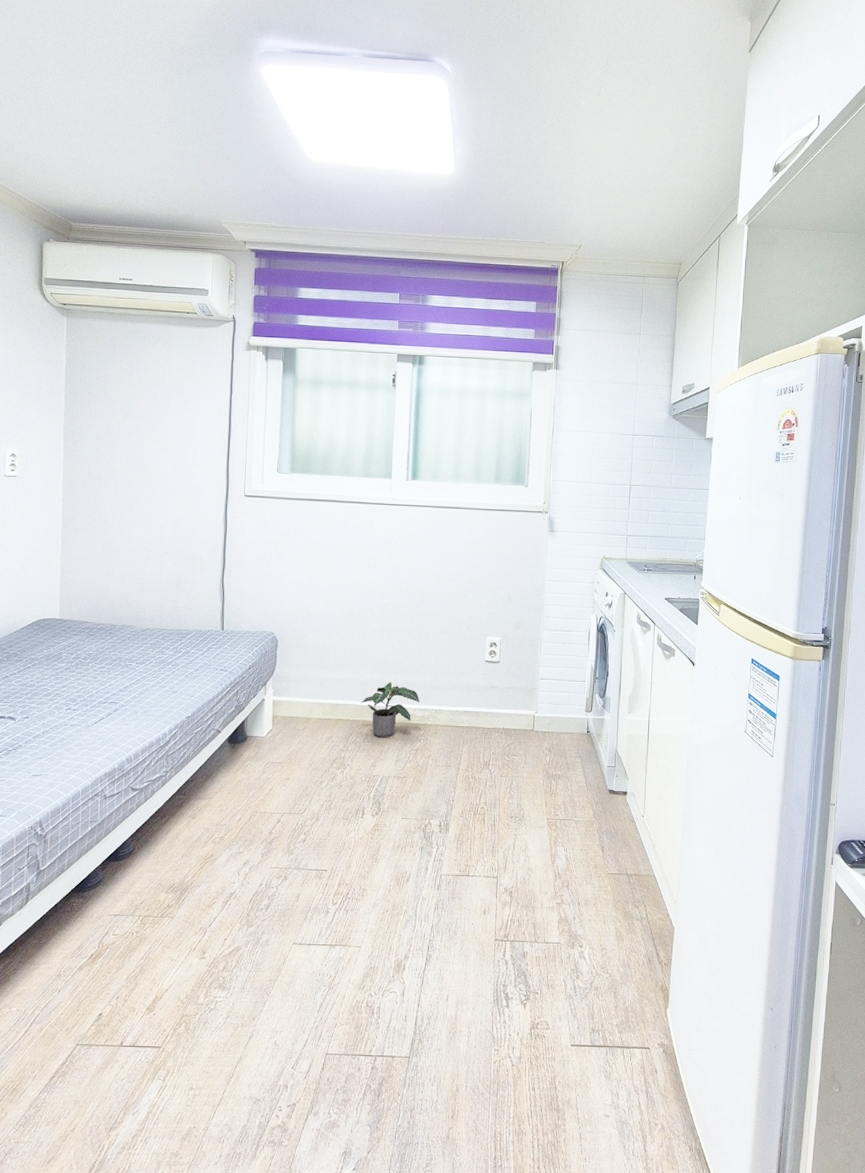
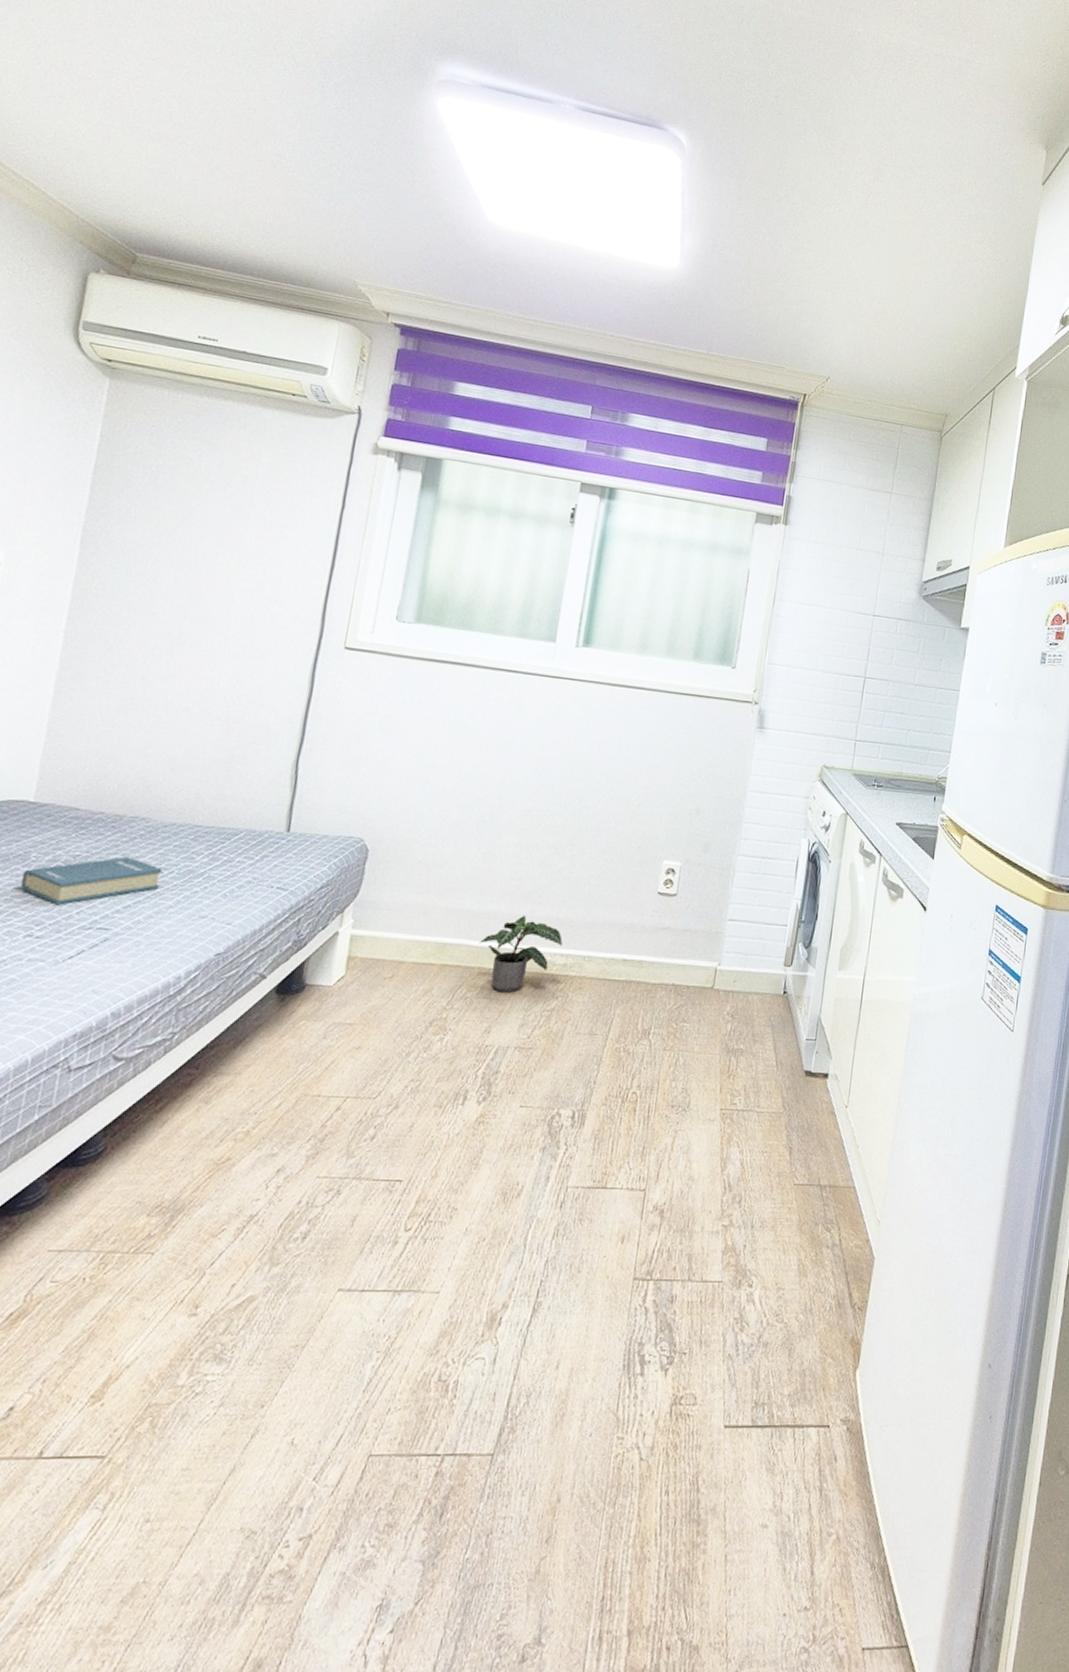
hardback book: none [59,653,145,688] -> present [21,856,163,905]

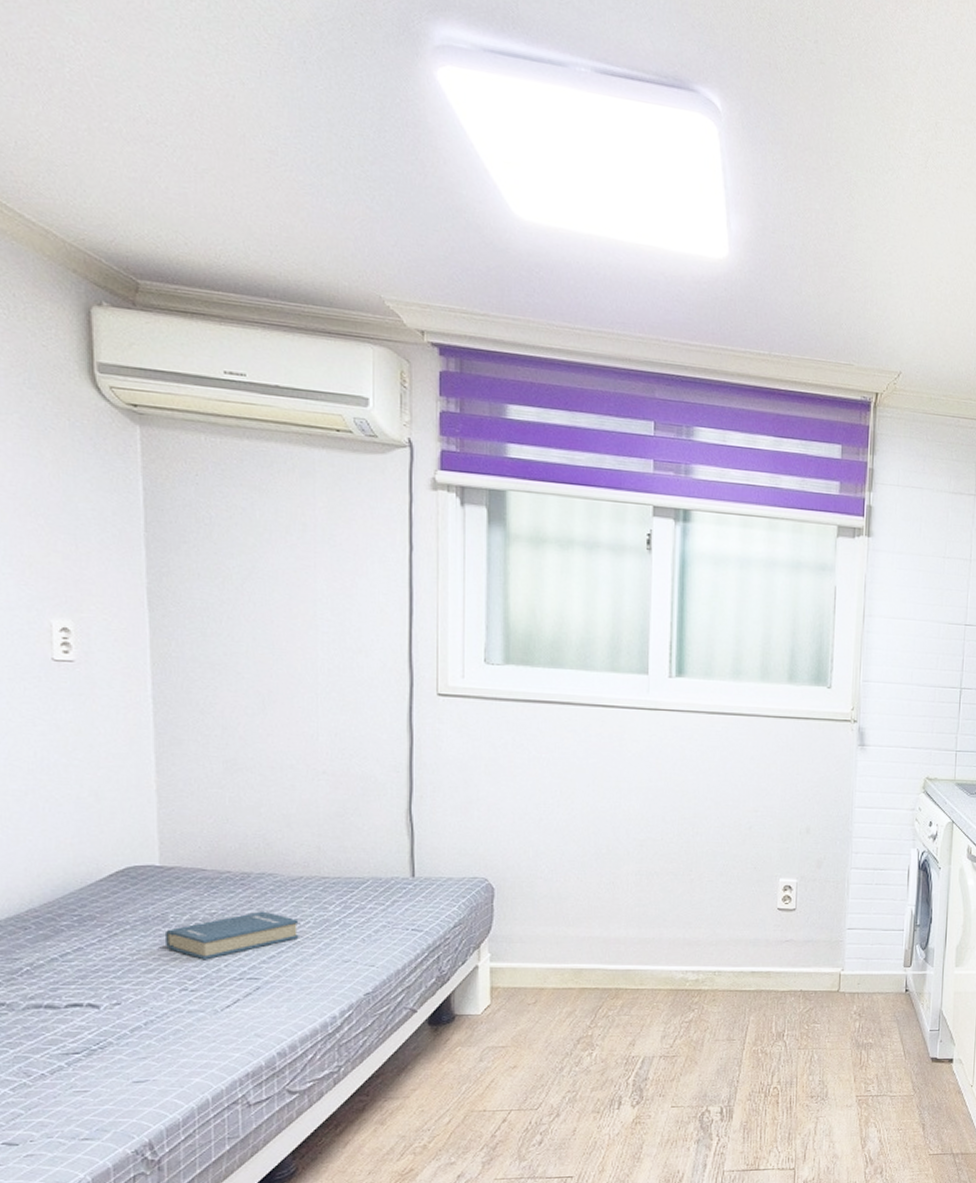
potted plant: present [478,915,563,993] -> none [612,938,692,1009]

